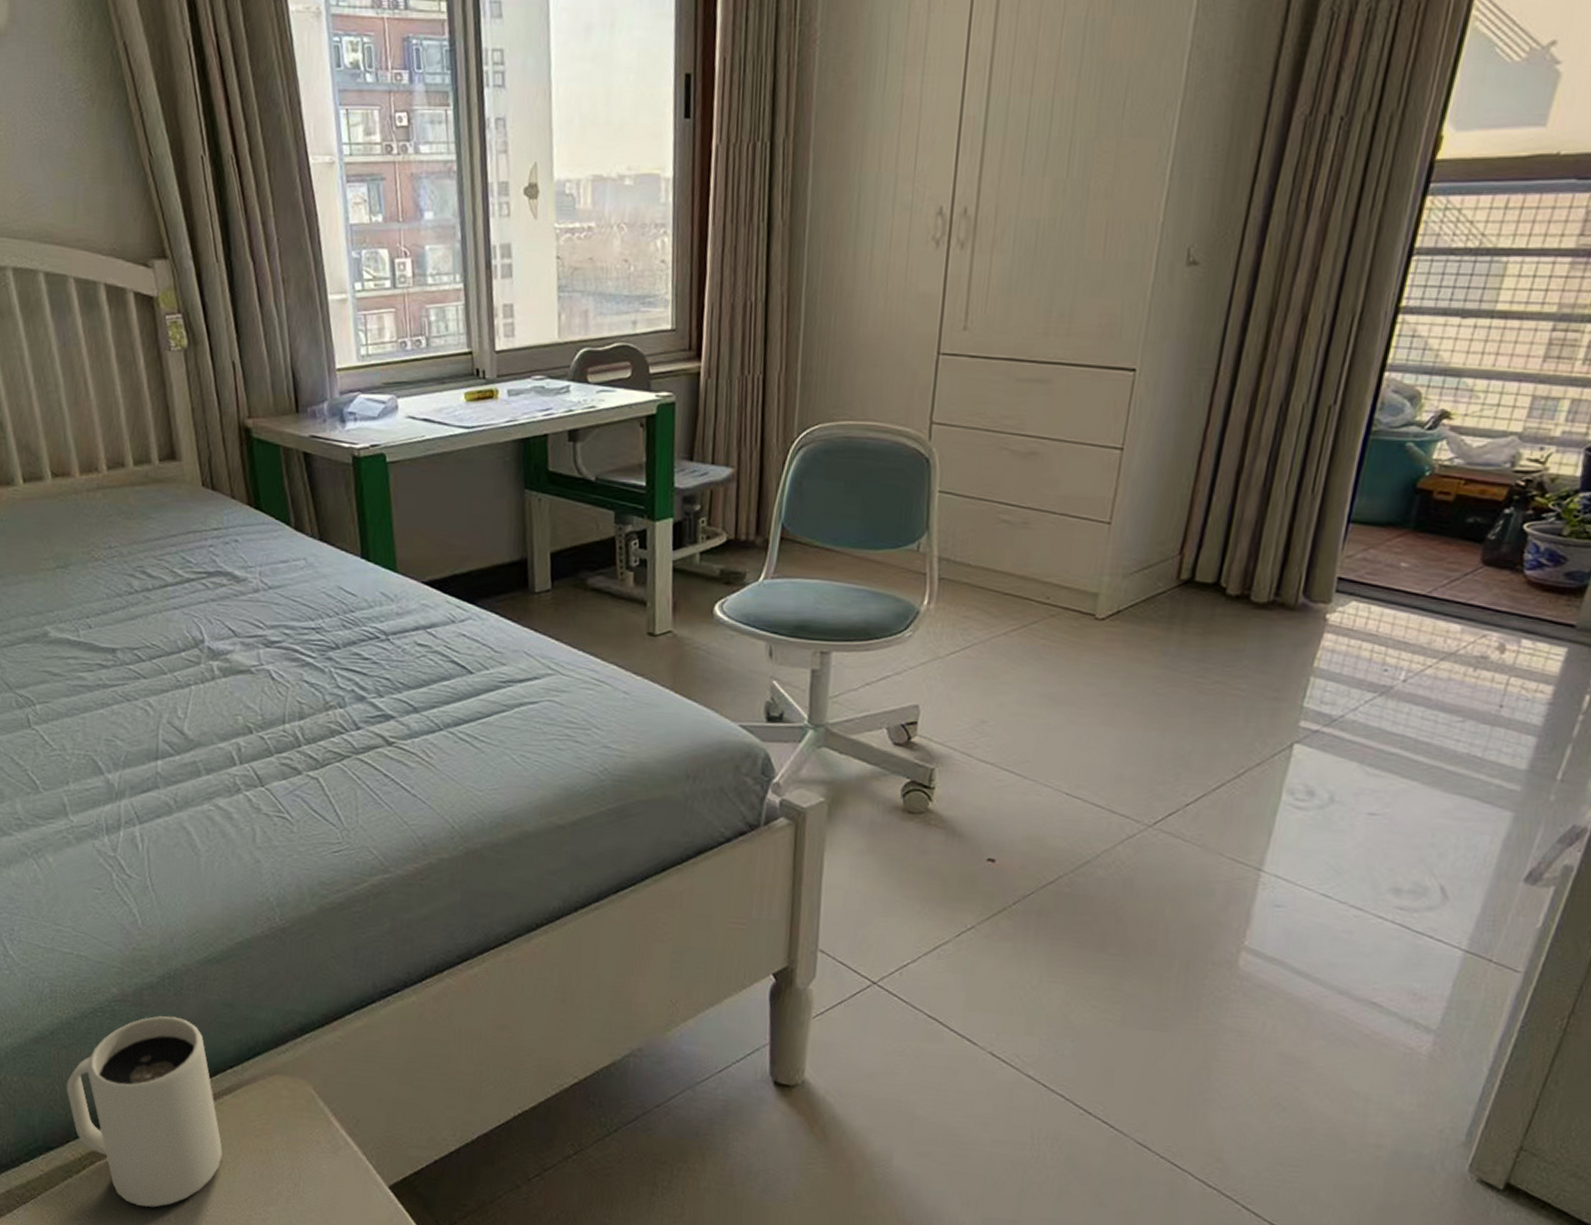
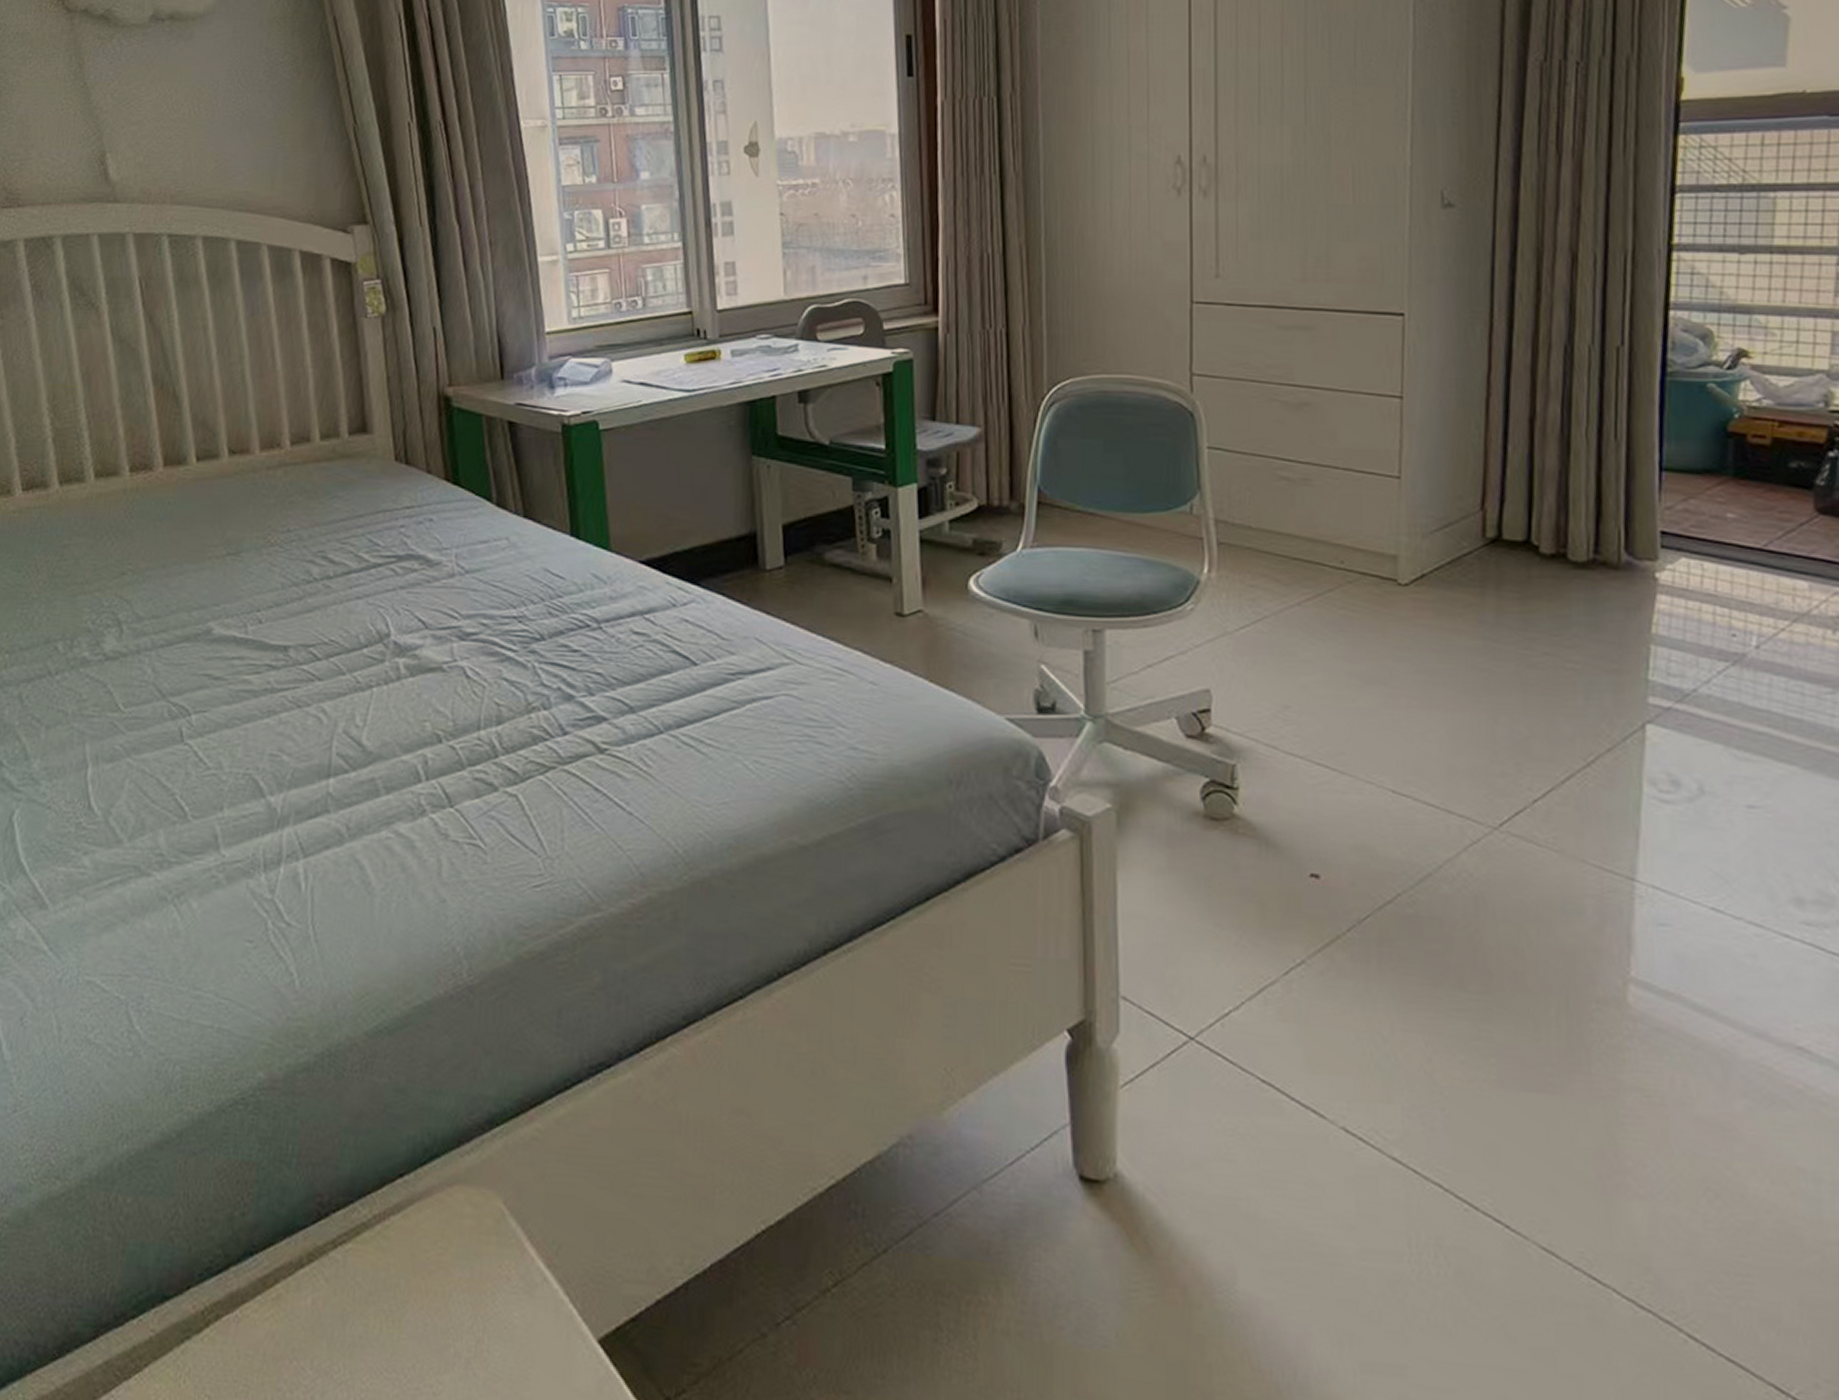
mug: present [67,1016,222,1208] -> none [192,1107,386,1381]

